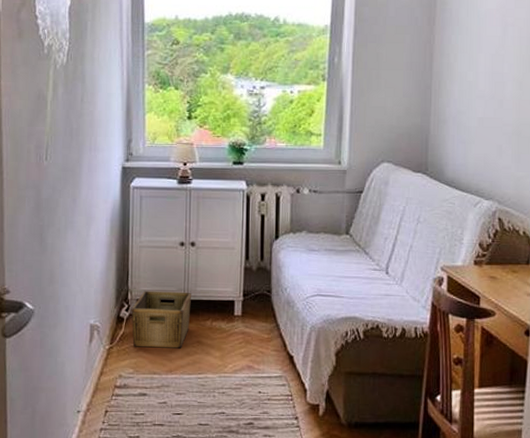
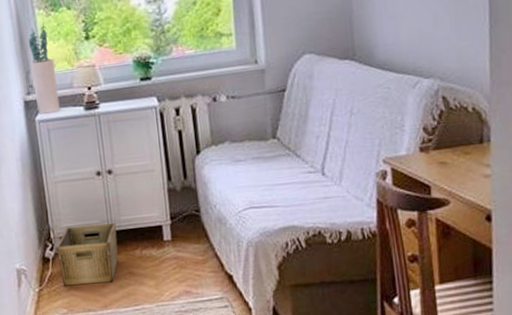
vase: none [133,97,156,182] -> present [28,22,60,115]

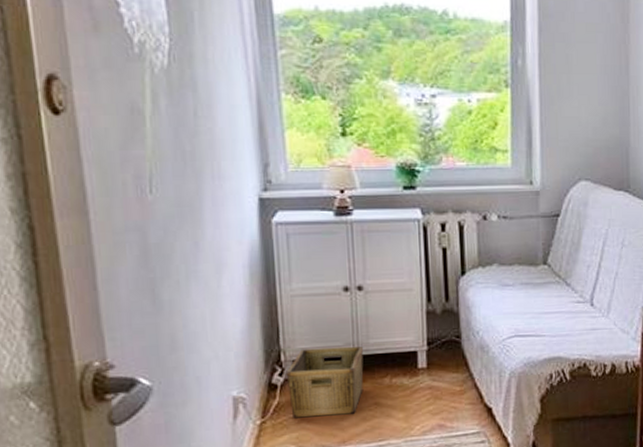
vase: present [28,22,60,115] -> none [269,109,304,216]

